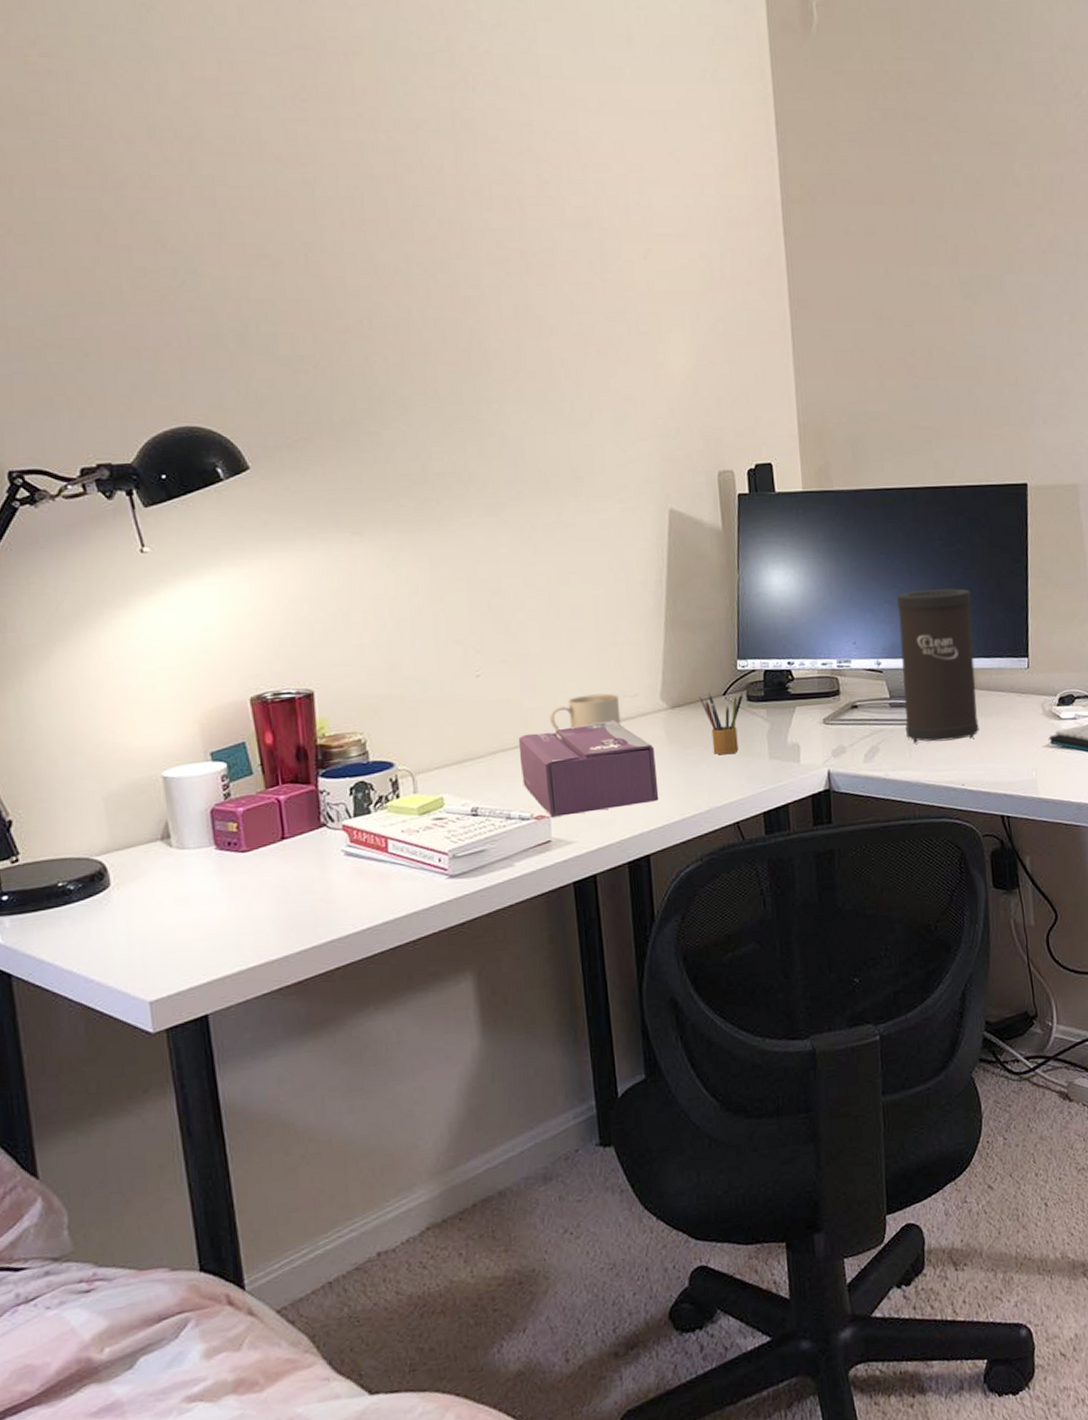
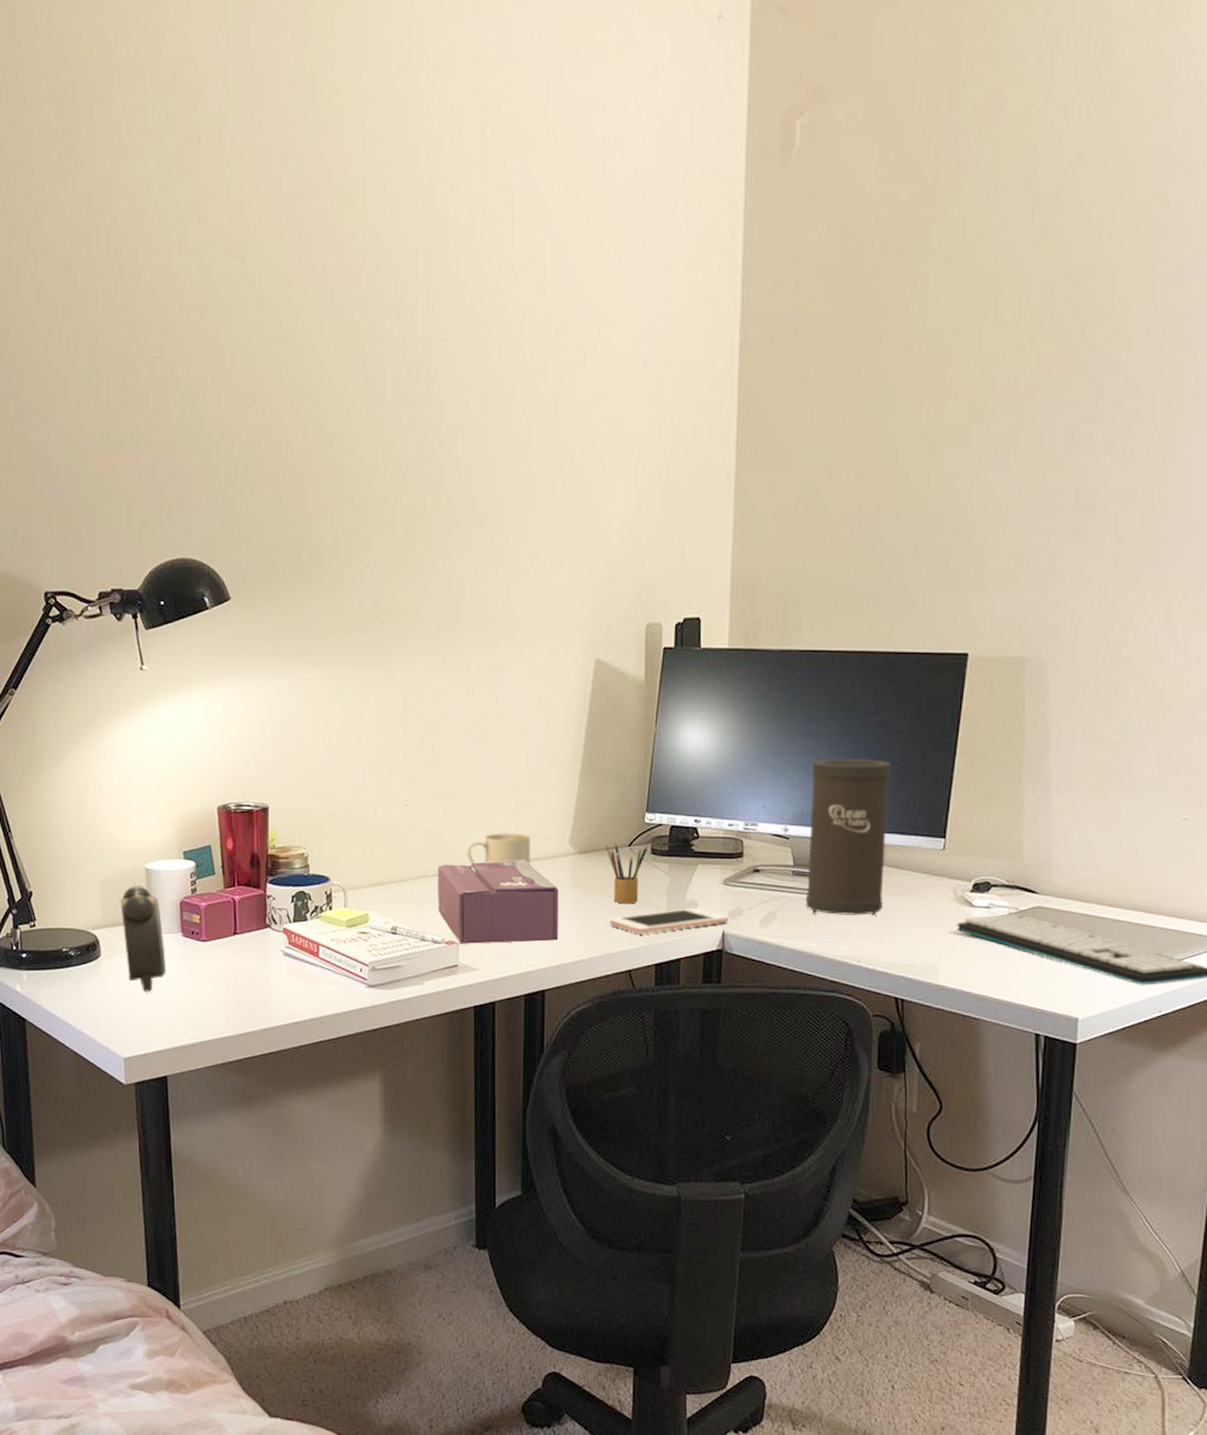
alarm clock: none [132,788,198,920] -> present [120,877,166,992]
cell phone: none [711,750,832,784] -> present [609,908,728,934]

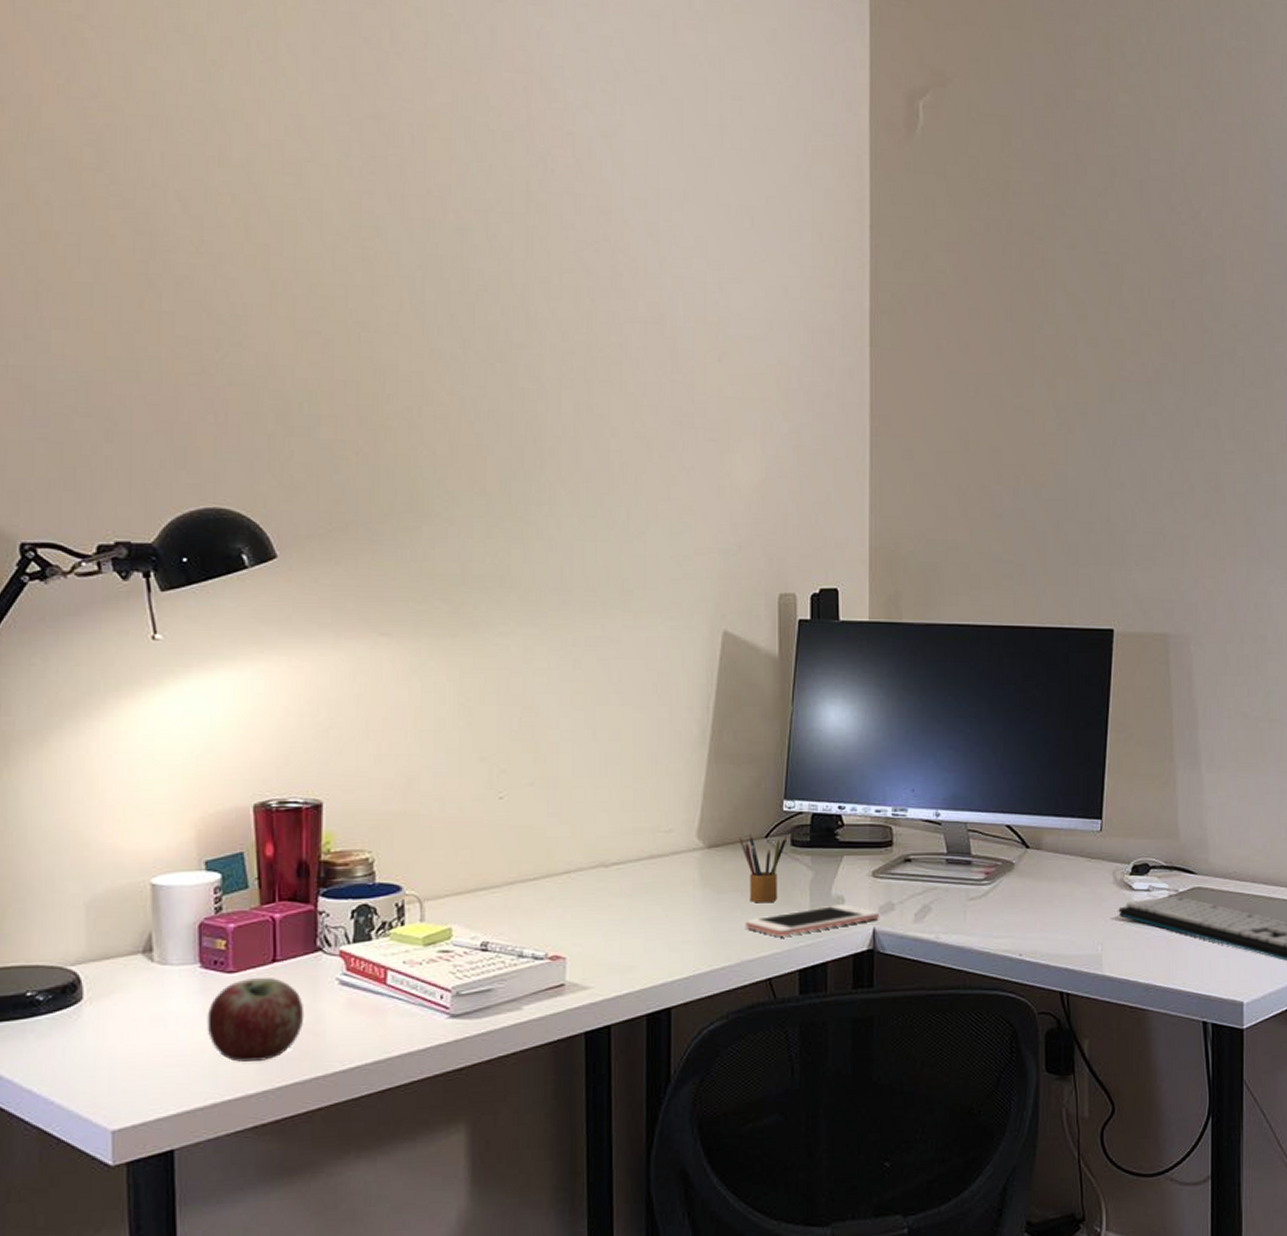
alarm clock: present [120,877,166,992] -> none [113,895,176,1042]
apple: none [188,947,258,1012] -> present [207,978,305,1062]
tissue box: present [437,860,559,944] -> none [538,857,687,958]
mug: present [466,833,531,865] -> none [574,826,652,864]
speaker: present [806,758,891,916] -> none [962,737,1043,905]

